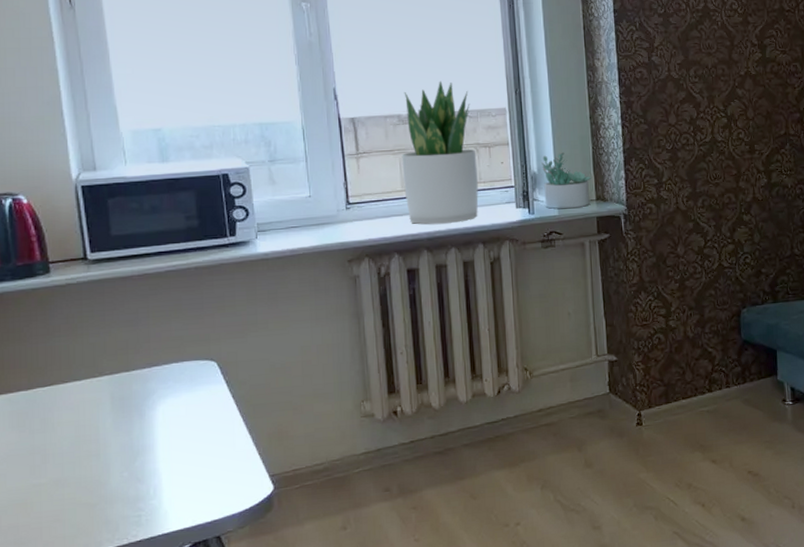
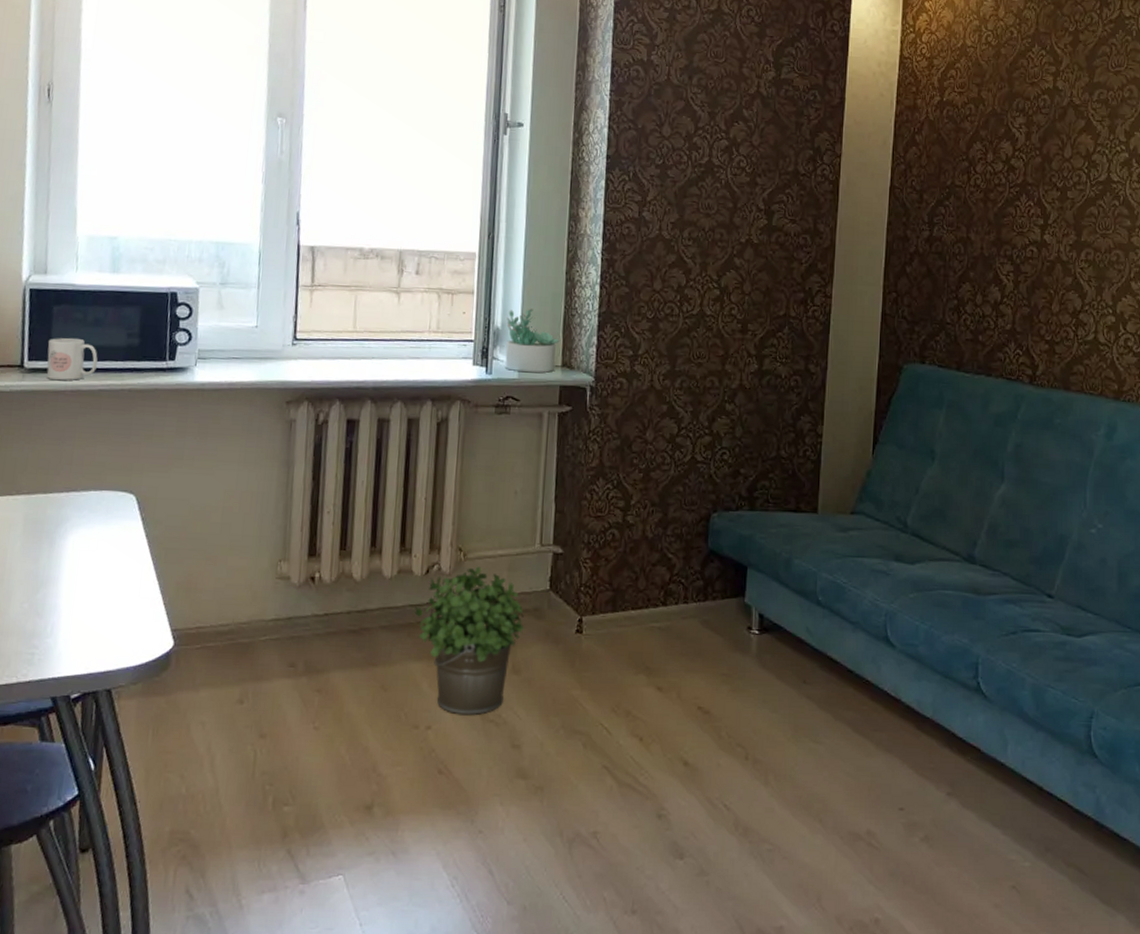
mug: none [107,227,160,267] -> present [46,338,98,380]
planter: present [401,81,479,226] -> none [355,215,438,375]
potted plant: none [491,381,591,509] -> present [413,566,525,716]

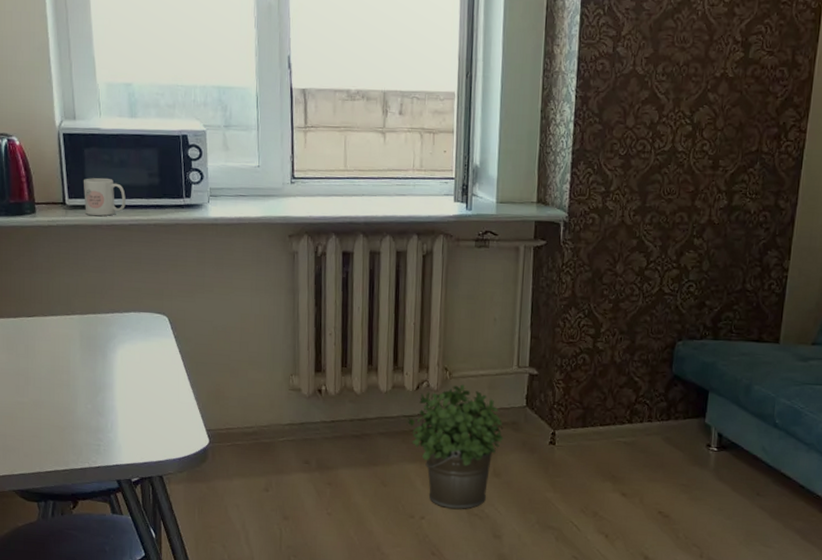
succulent plant: present [504,308,560,373] -> none [483,146,535,209]

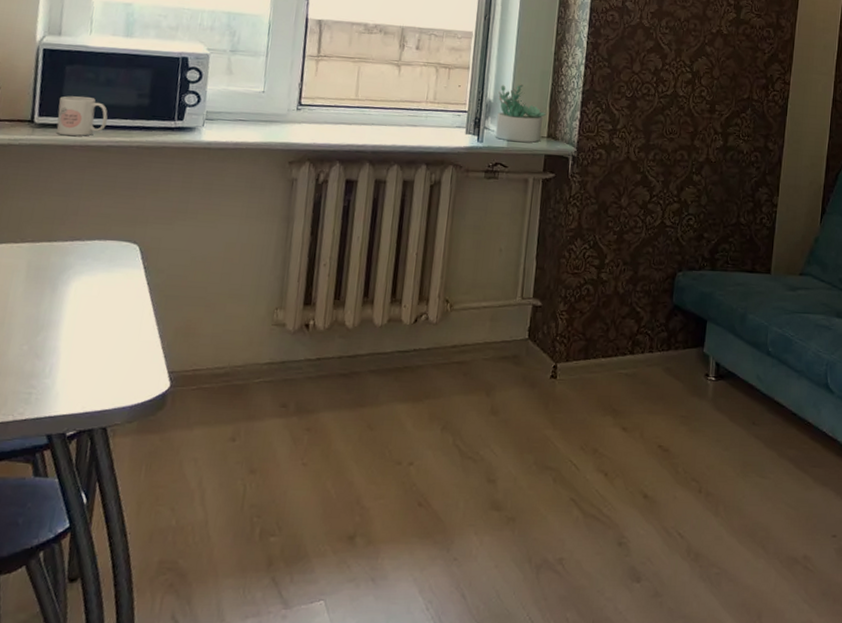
potted plant: present [406,384,504,510] -> none [400,316,504,453]
succulent plant: none [483,146,535,209] -> present [495,84,547,143]

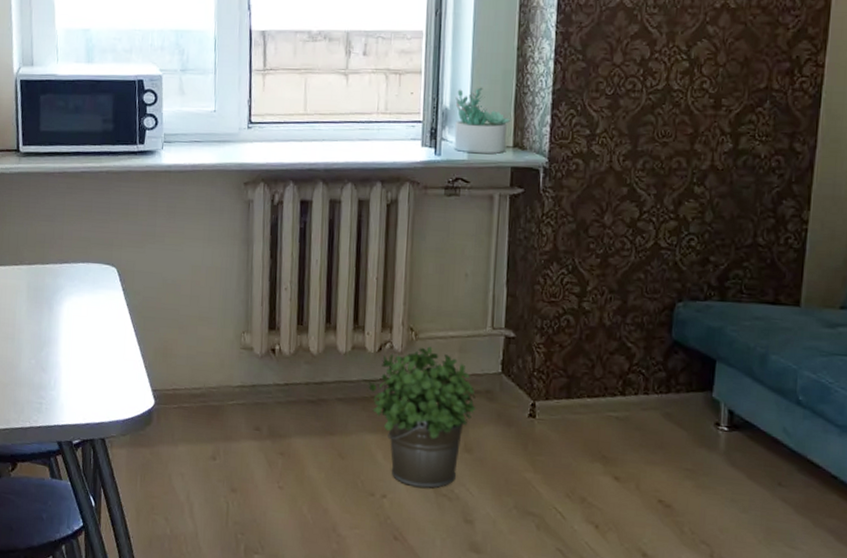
mug: present [56,96,108,136] -> none [37,124,79,163]
potted plant: none [400,316,504,453] -> present [367,346,476,488]

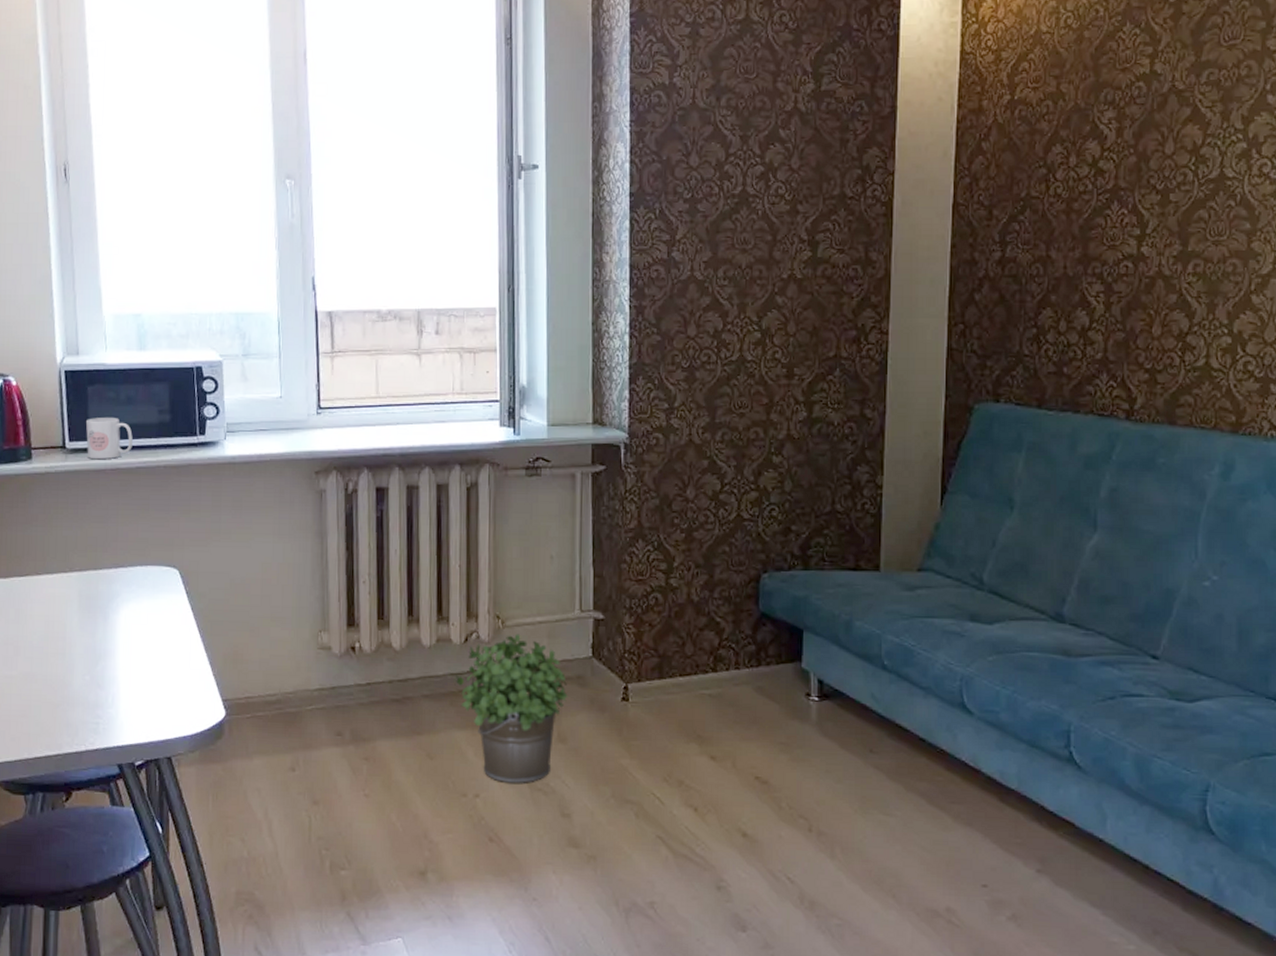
mug: none [37,124,79,163] -> present [85,418,133,459]
succulent plant: present [454,87,511,154] -> none [532,363,589,432]

